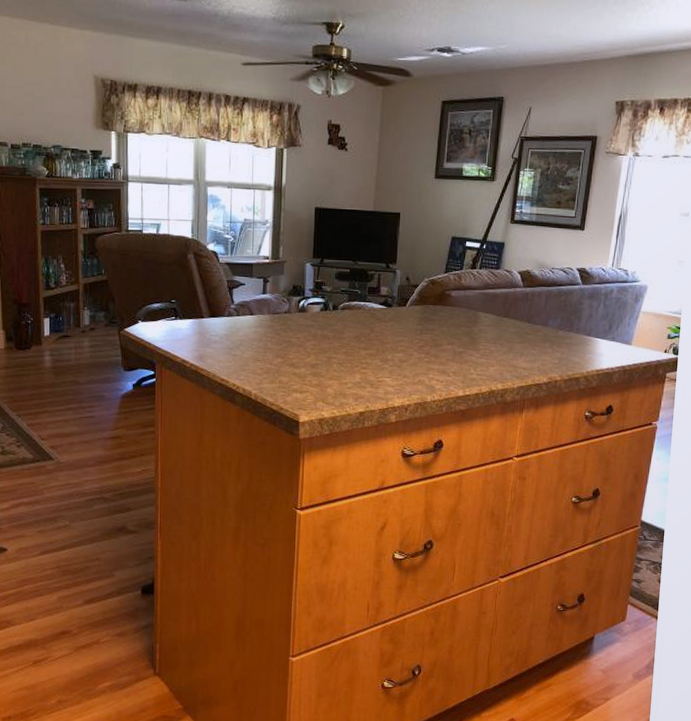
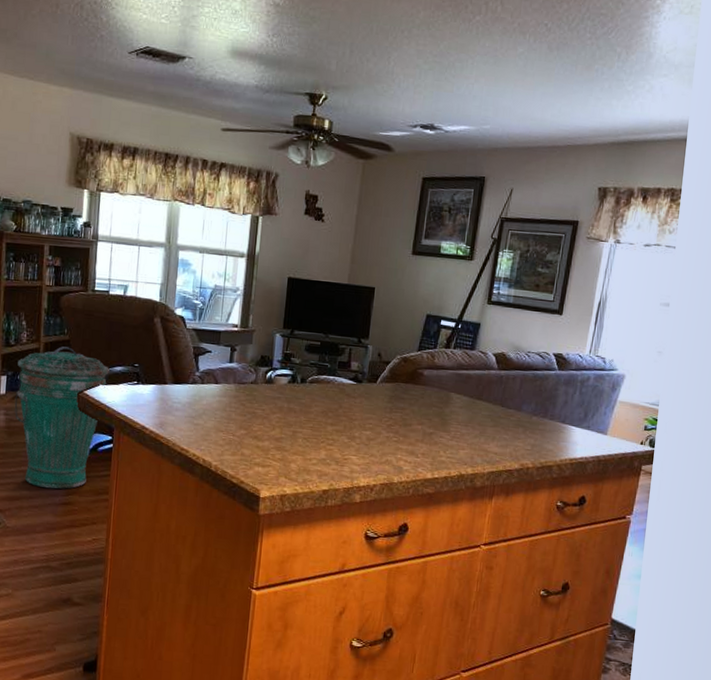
trash can: none [59,287,148,424] -> present [14,346,109,489]

